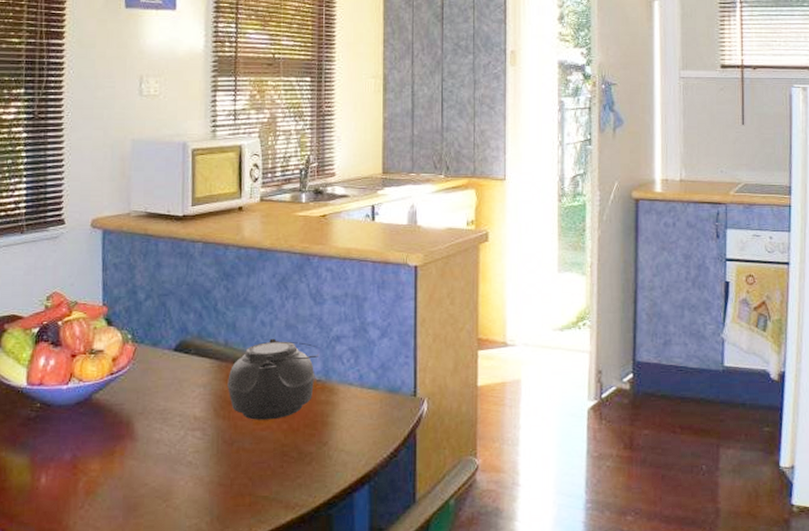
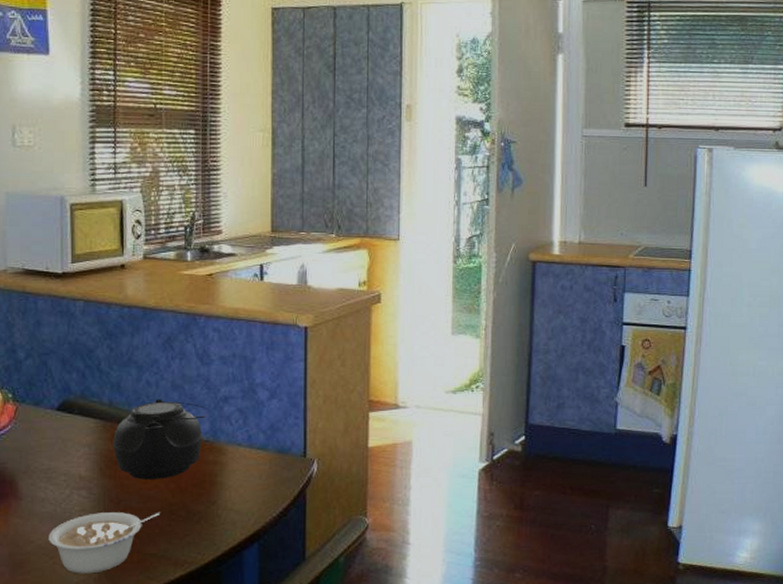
legume: none [162,453,272,517] -> present [48,512,160,574]

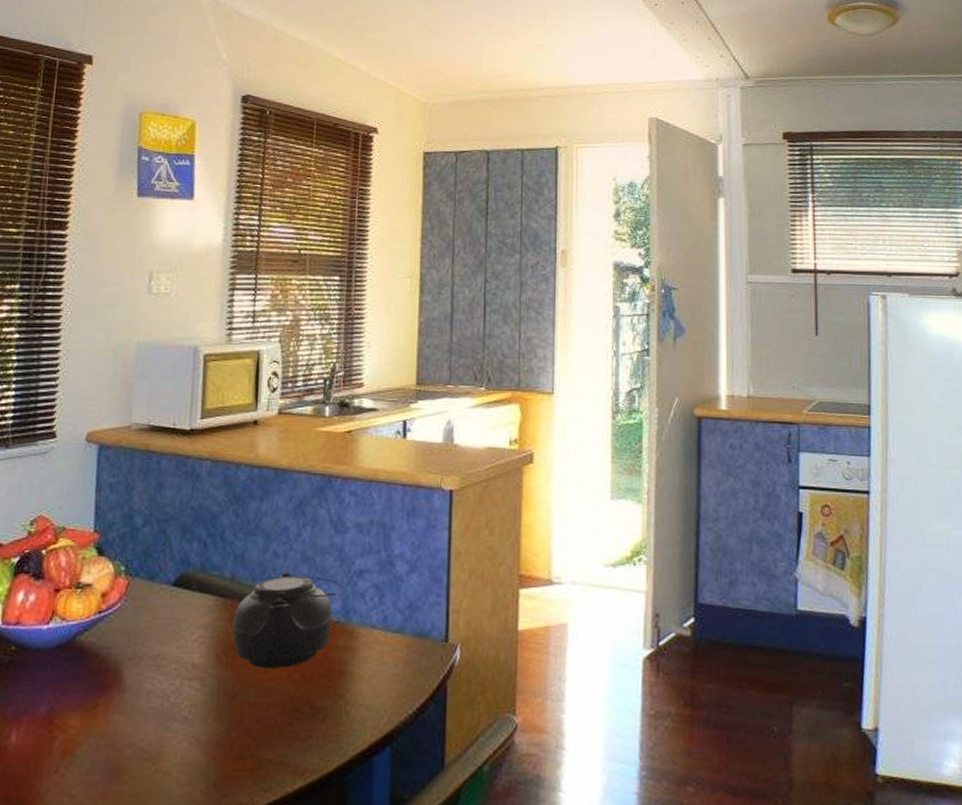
legume: present [48,512,160,574] -> none [152,707,280,784]

